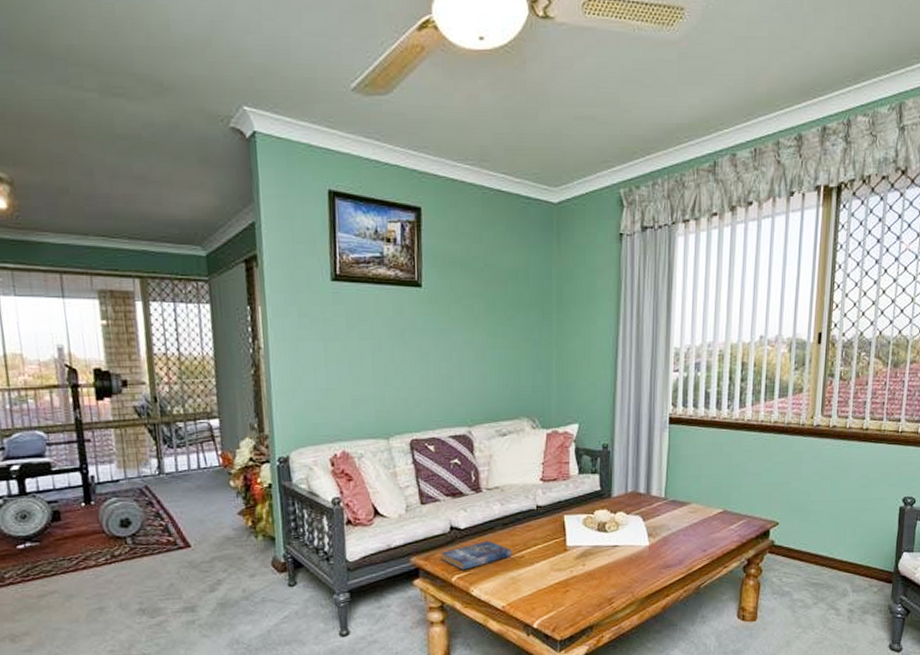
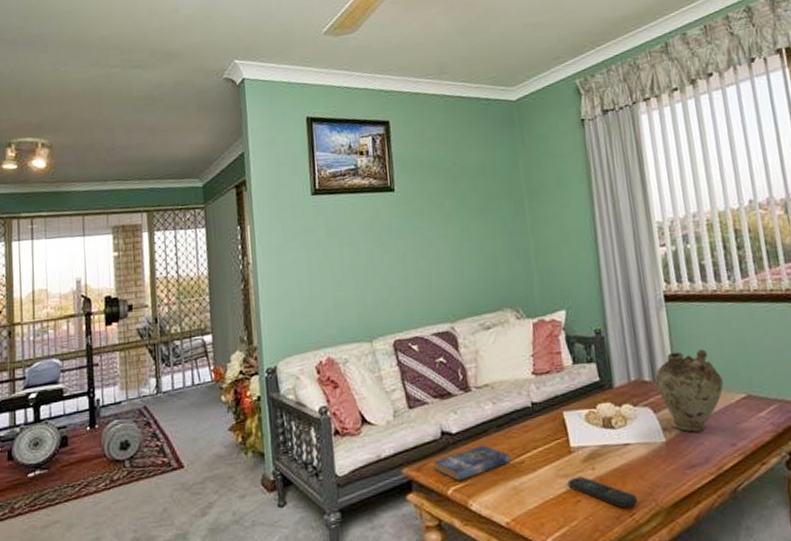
remote control: none [560,570,618,599] -> present [567,476,638,509]
vase: none [649,469,706,539] -> present [655,349,724,432]

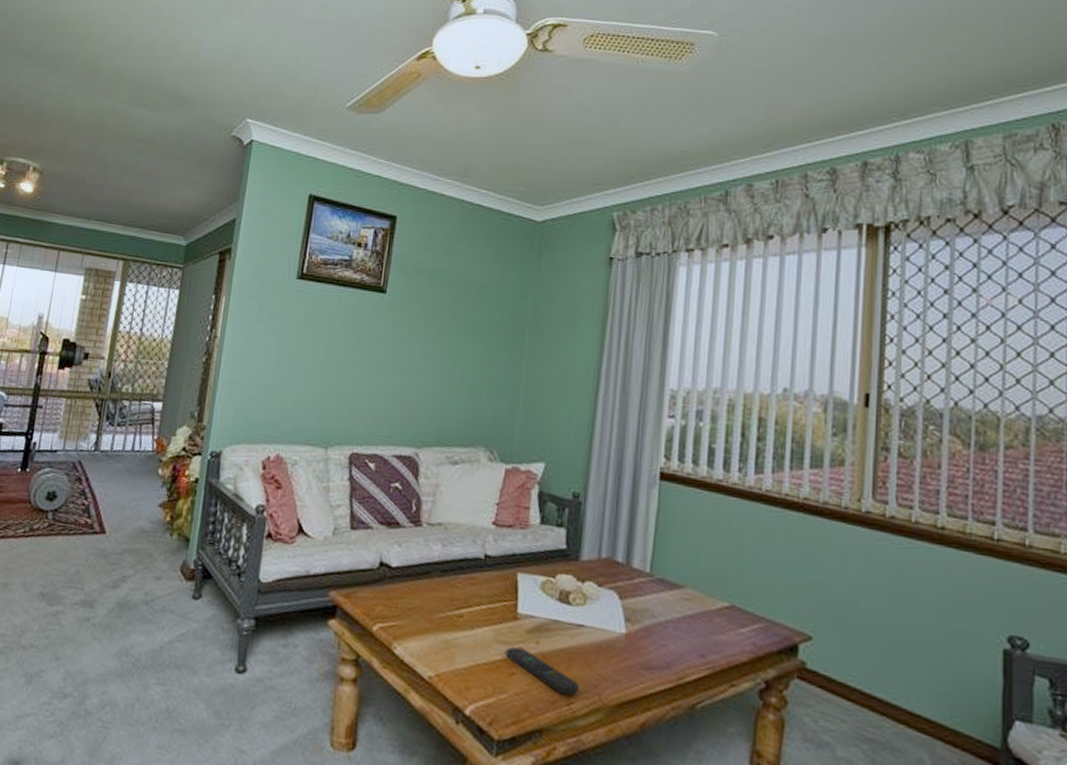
book: present [433,445,511,481] -> none [363,586,449,619]
vase: present [655,349,724,432] -> none [629,537,706,633]

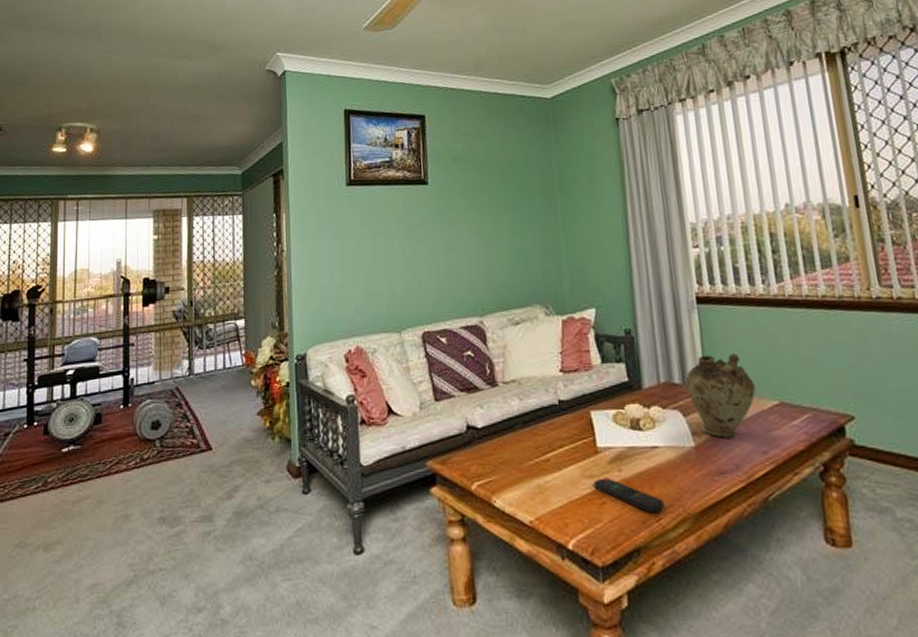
vase: none [629,537,706,633] -> present [685,353,756,438]

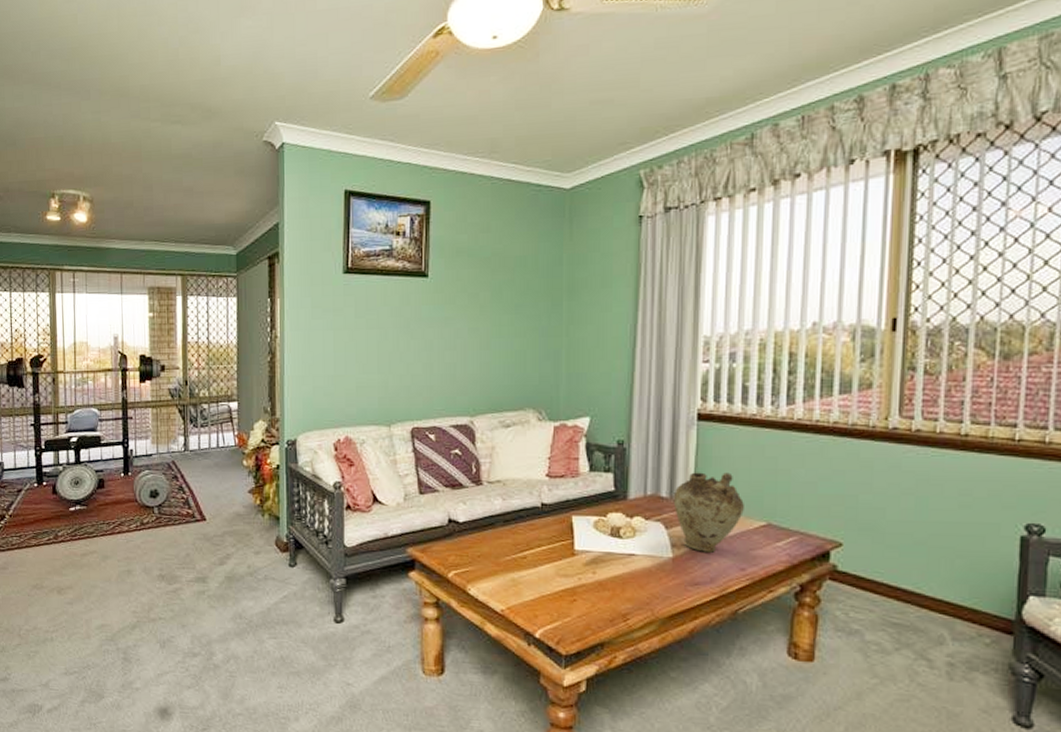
remote control: present [593,477,665,514] -> none [566,578,634,614]

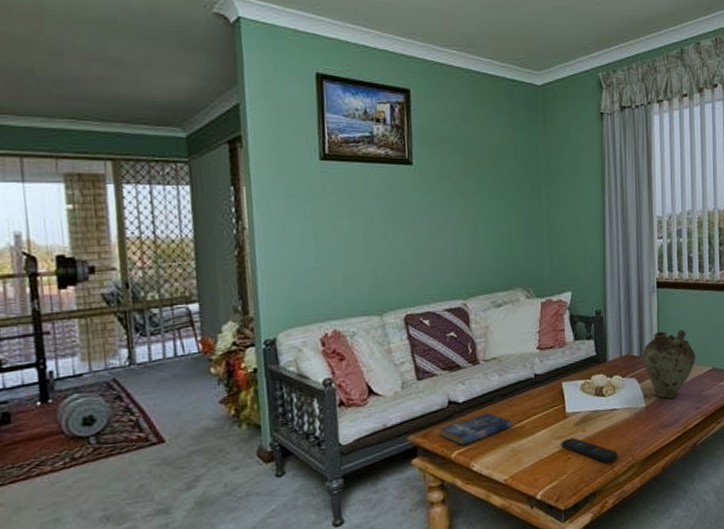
book: none [438,536,513,566] -> present [439,412,512,445]
remote control: none [566,578,634,614] -> present [561,437,618,463]

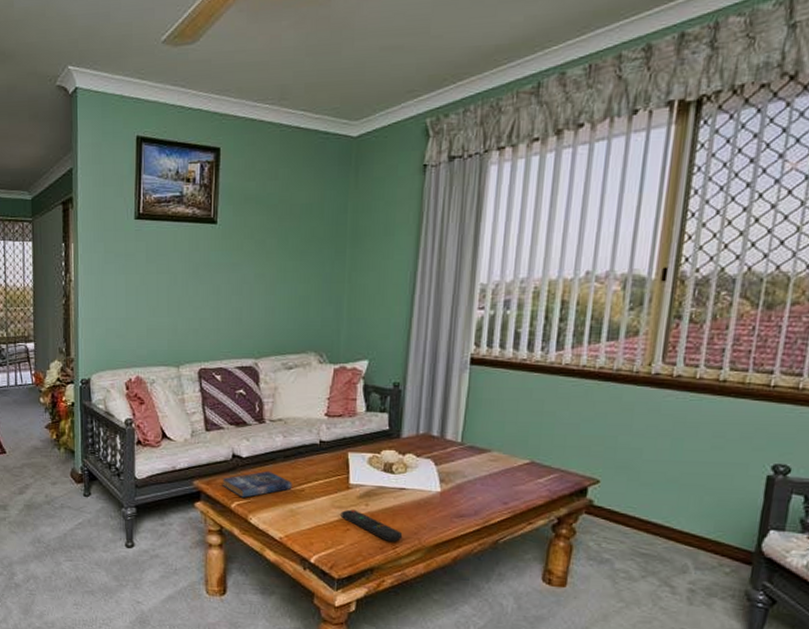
vase: present [642,329,696,399] -> none [443,413,510,488]

